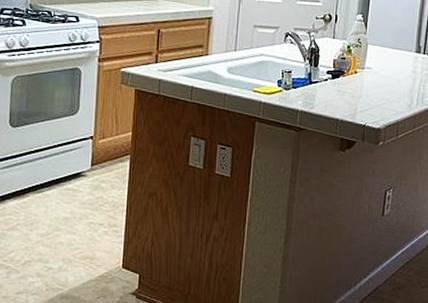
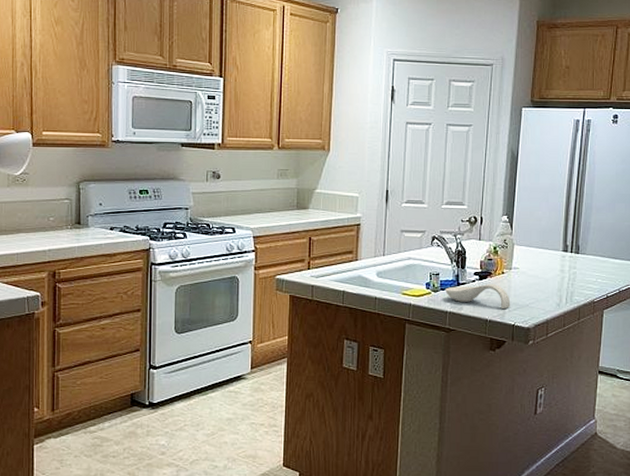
spoon rest: none [297,82,363,110] -> present [445,283,511,310]

